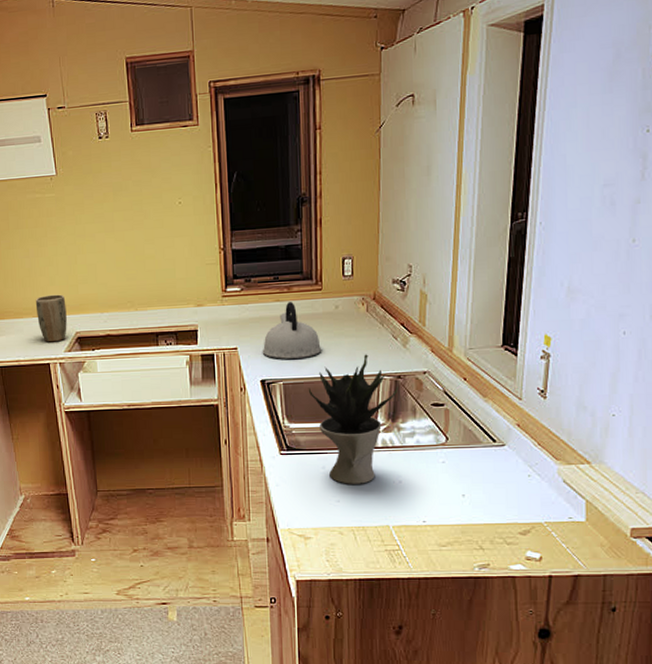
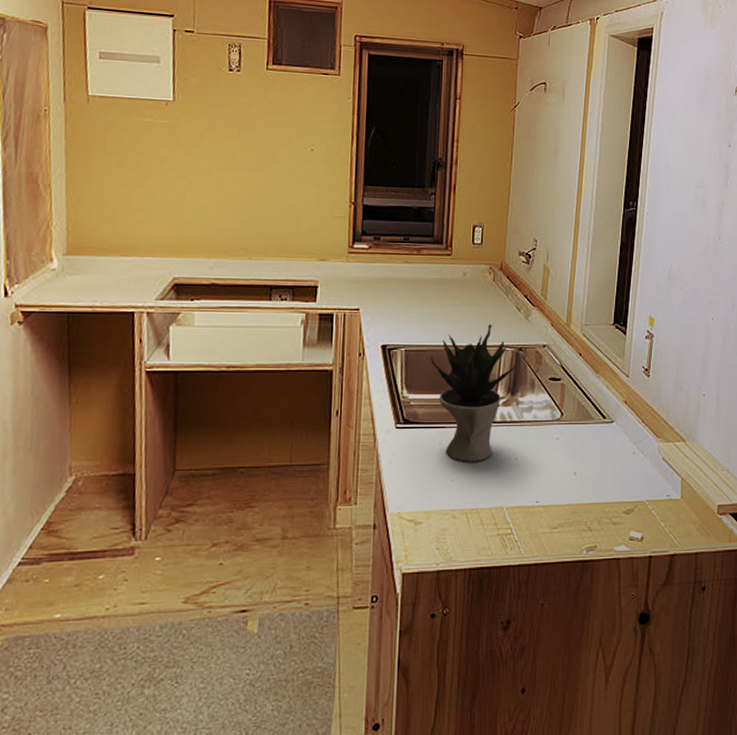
plant pot: present [35,294,67,342] -> none [126,232,166,288]
kettle: present [262,302,322,359] -> none [385,265,448,324]

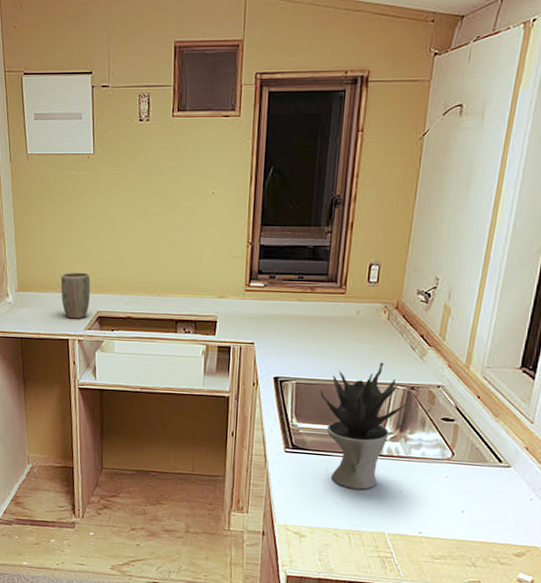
plant pot: none [126,232,166,288] -> present [60,272,91,319]

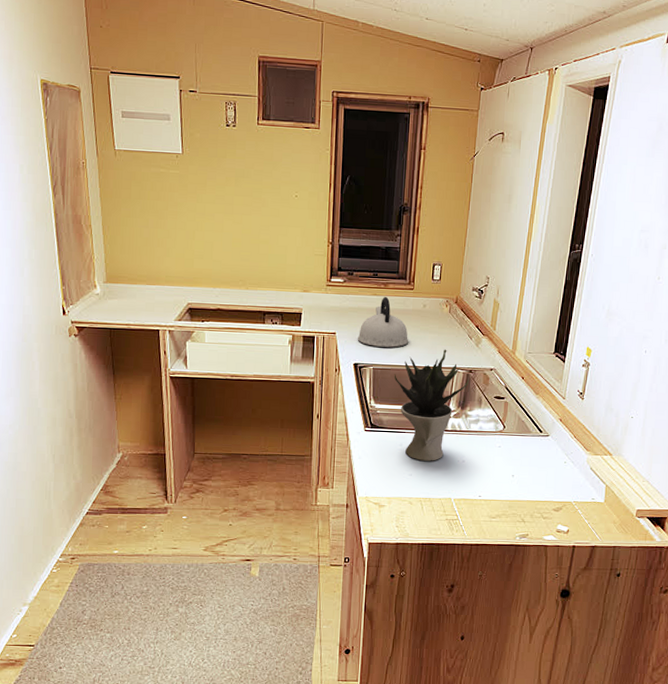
plant pot: present [60,272,91,319] -> none [150,265,181,311]
kettle: none [278,302,339,360] -> present [357,297,409,348]

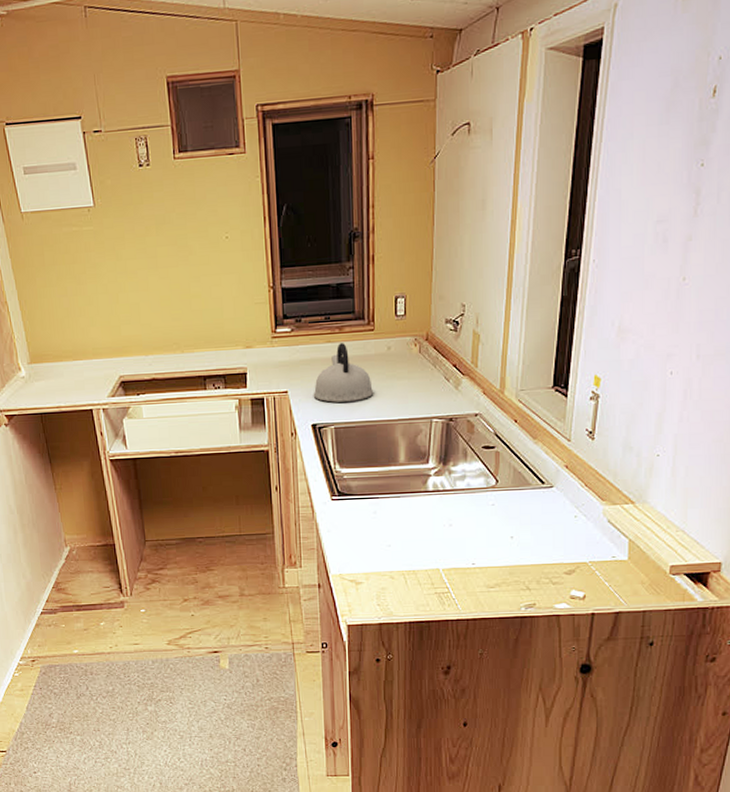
potted plant: present [394,349,469,461] -> none [359,396,450,529]

